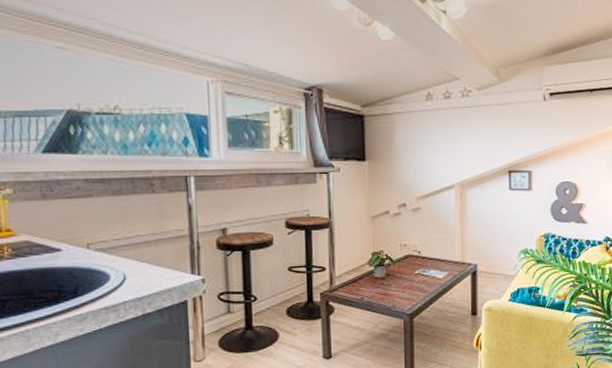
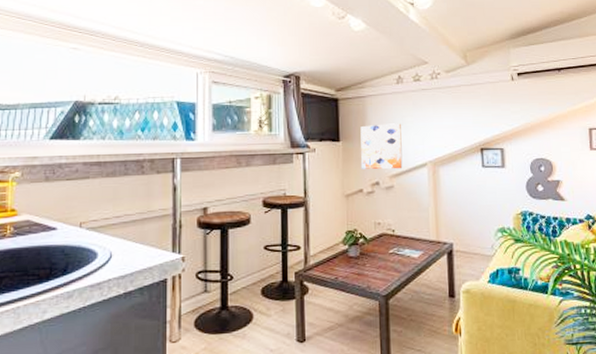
wall art: none [387,143,430,191] -> present [360,123,403,170]

